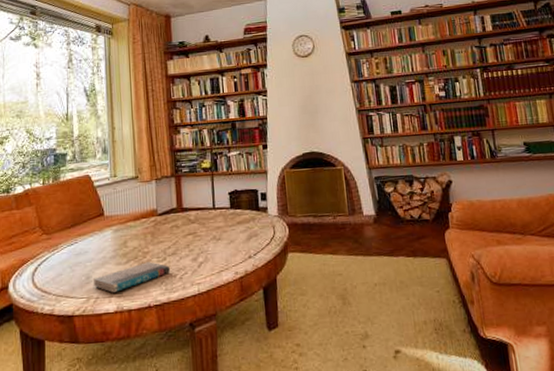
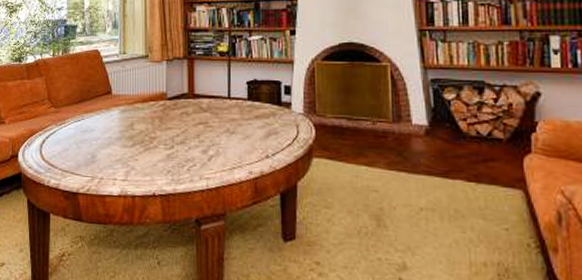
book: present [94,262,171,293] -> none [99,148,178,175]

